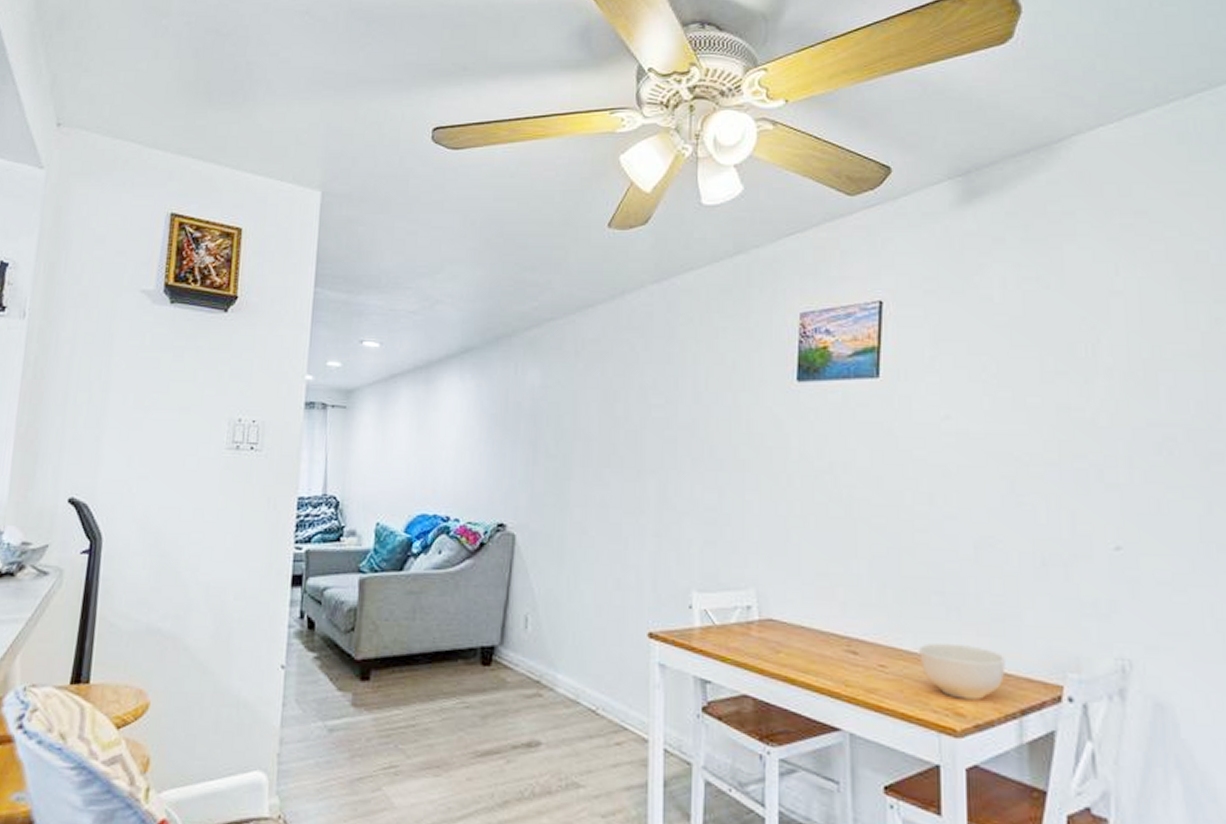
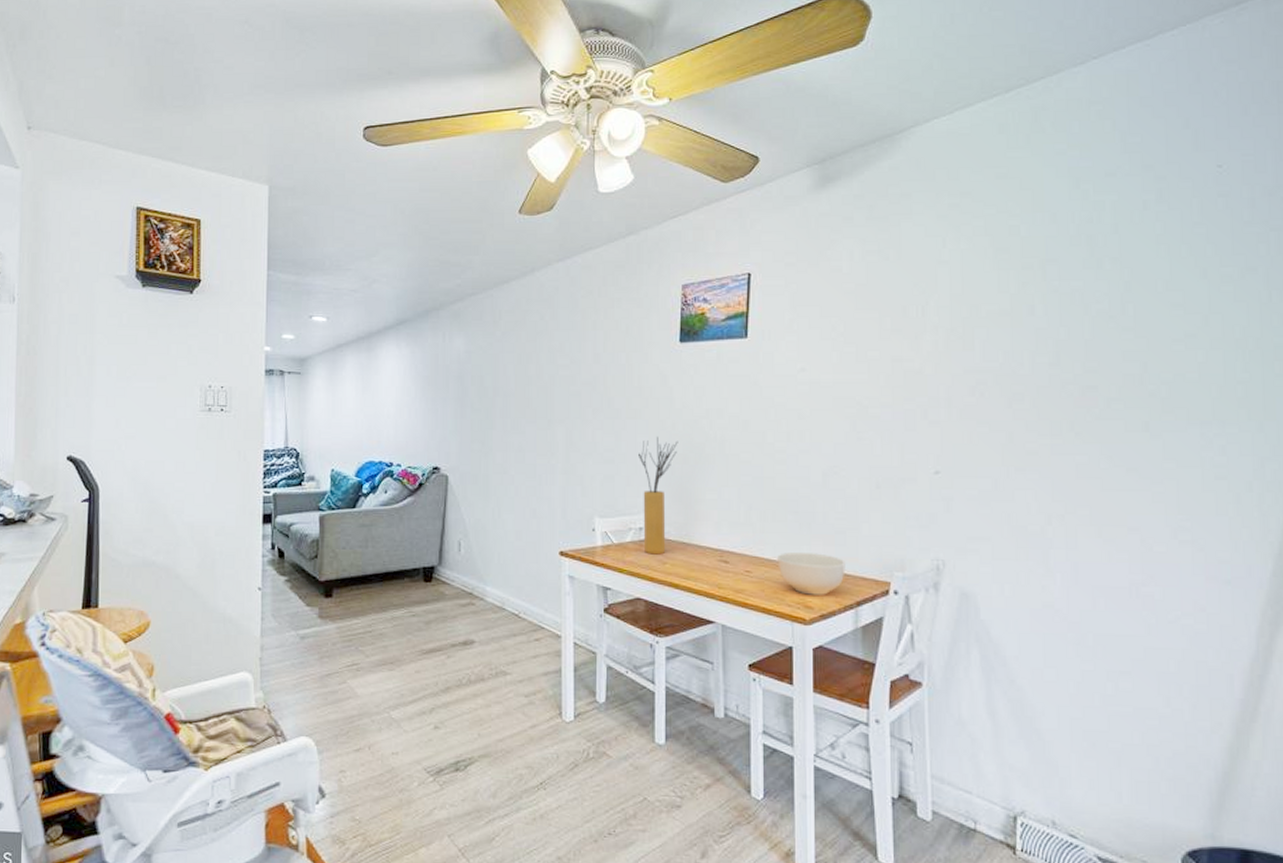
vase: none [747,494,795,641] -> present [639,436,678,555]

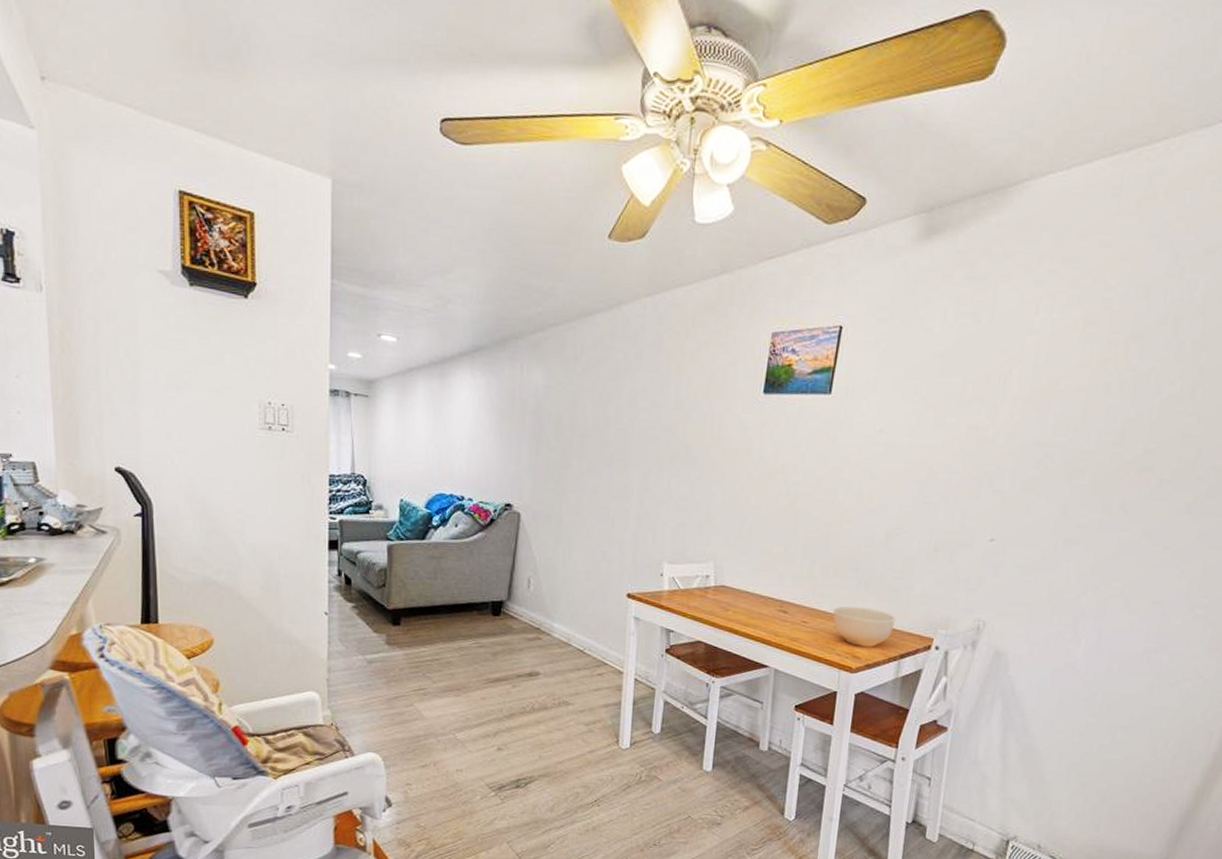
vase: present [639,436,678,555] -> none [708,487,752,602]

